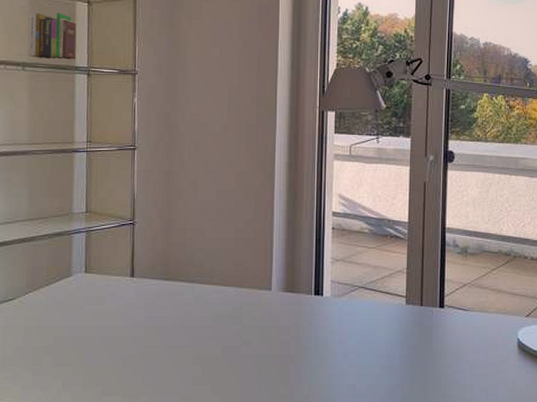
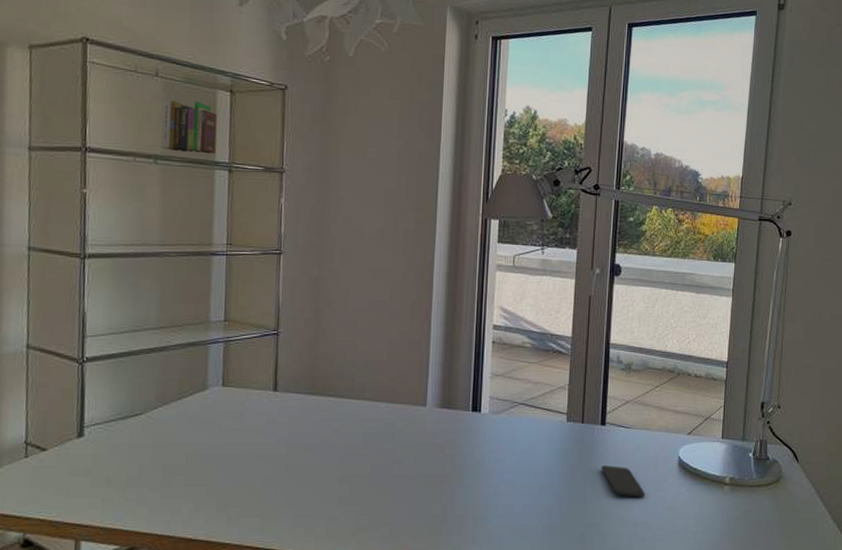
smartphone: none [441,347,485,379] -> present [601,465,645,497]

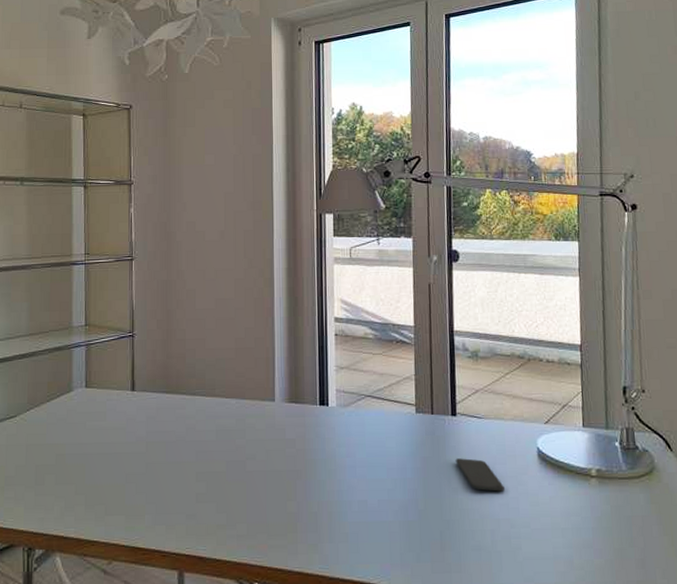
books: present [161,100,218,154] -> none [26,127,73,173]

